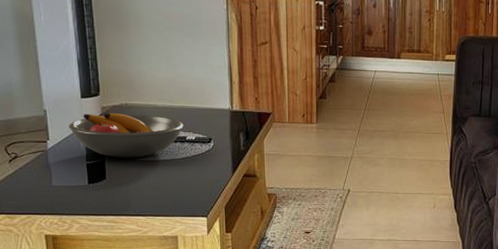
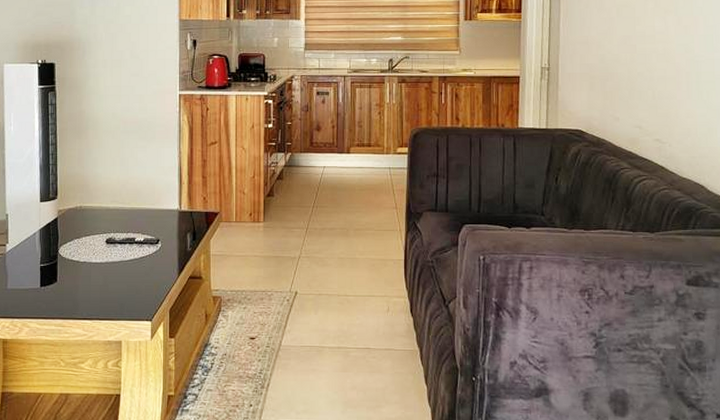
fruit bowl: present [68,113,184,158] -> none [27,216,133,260]

